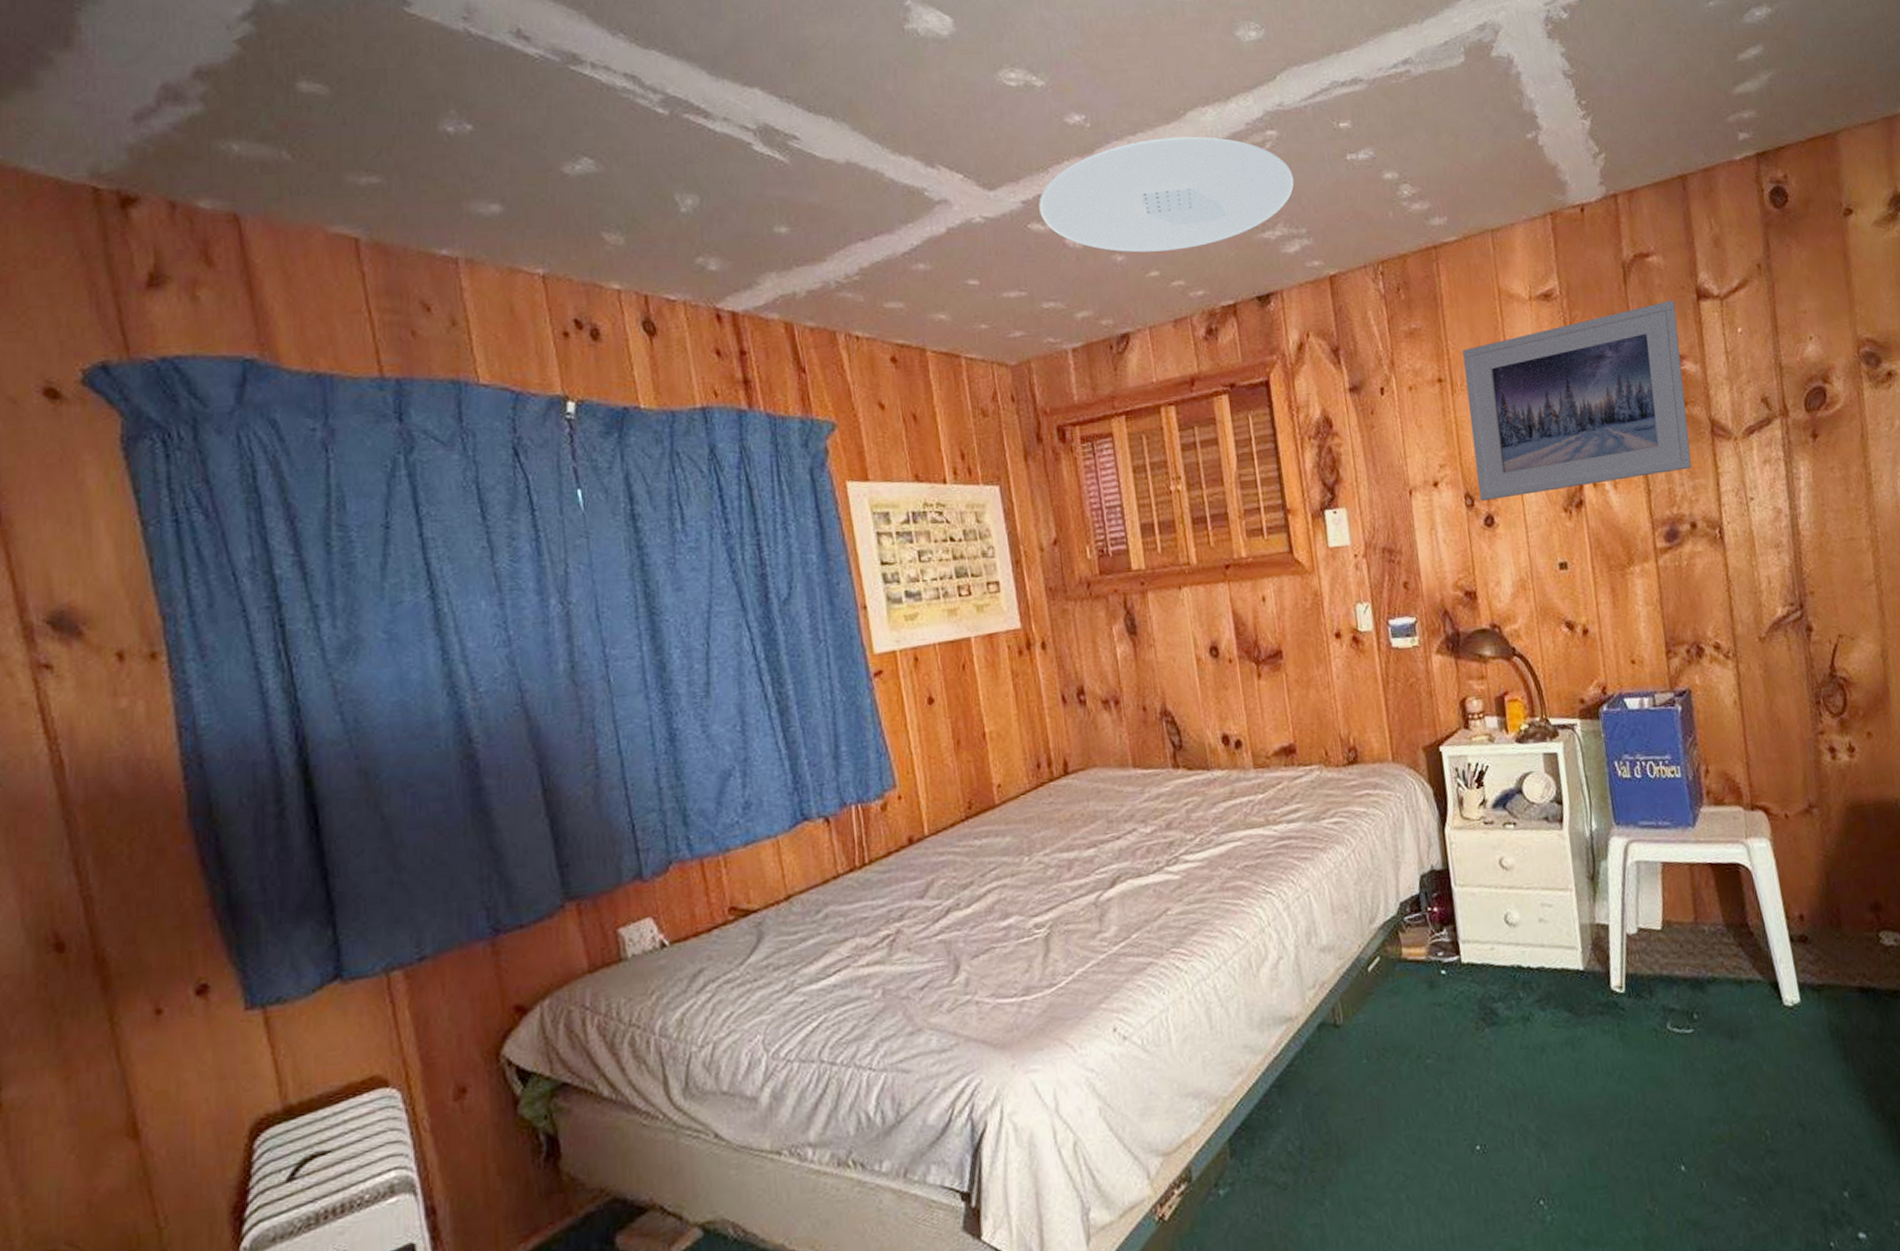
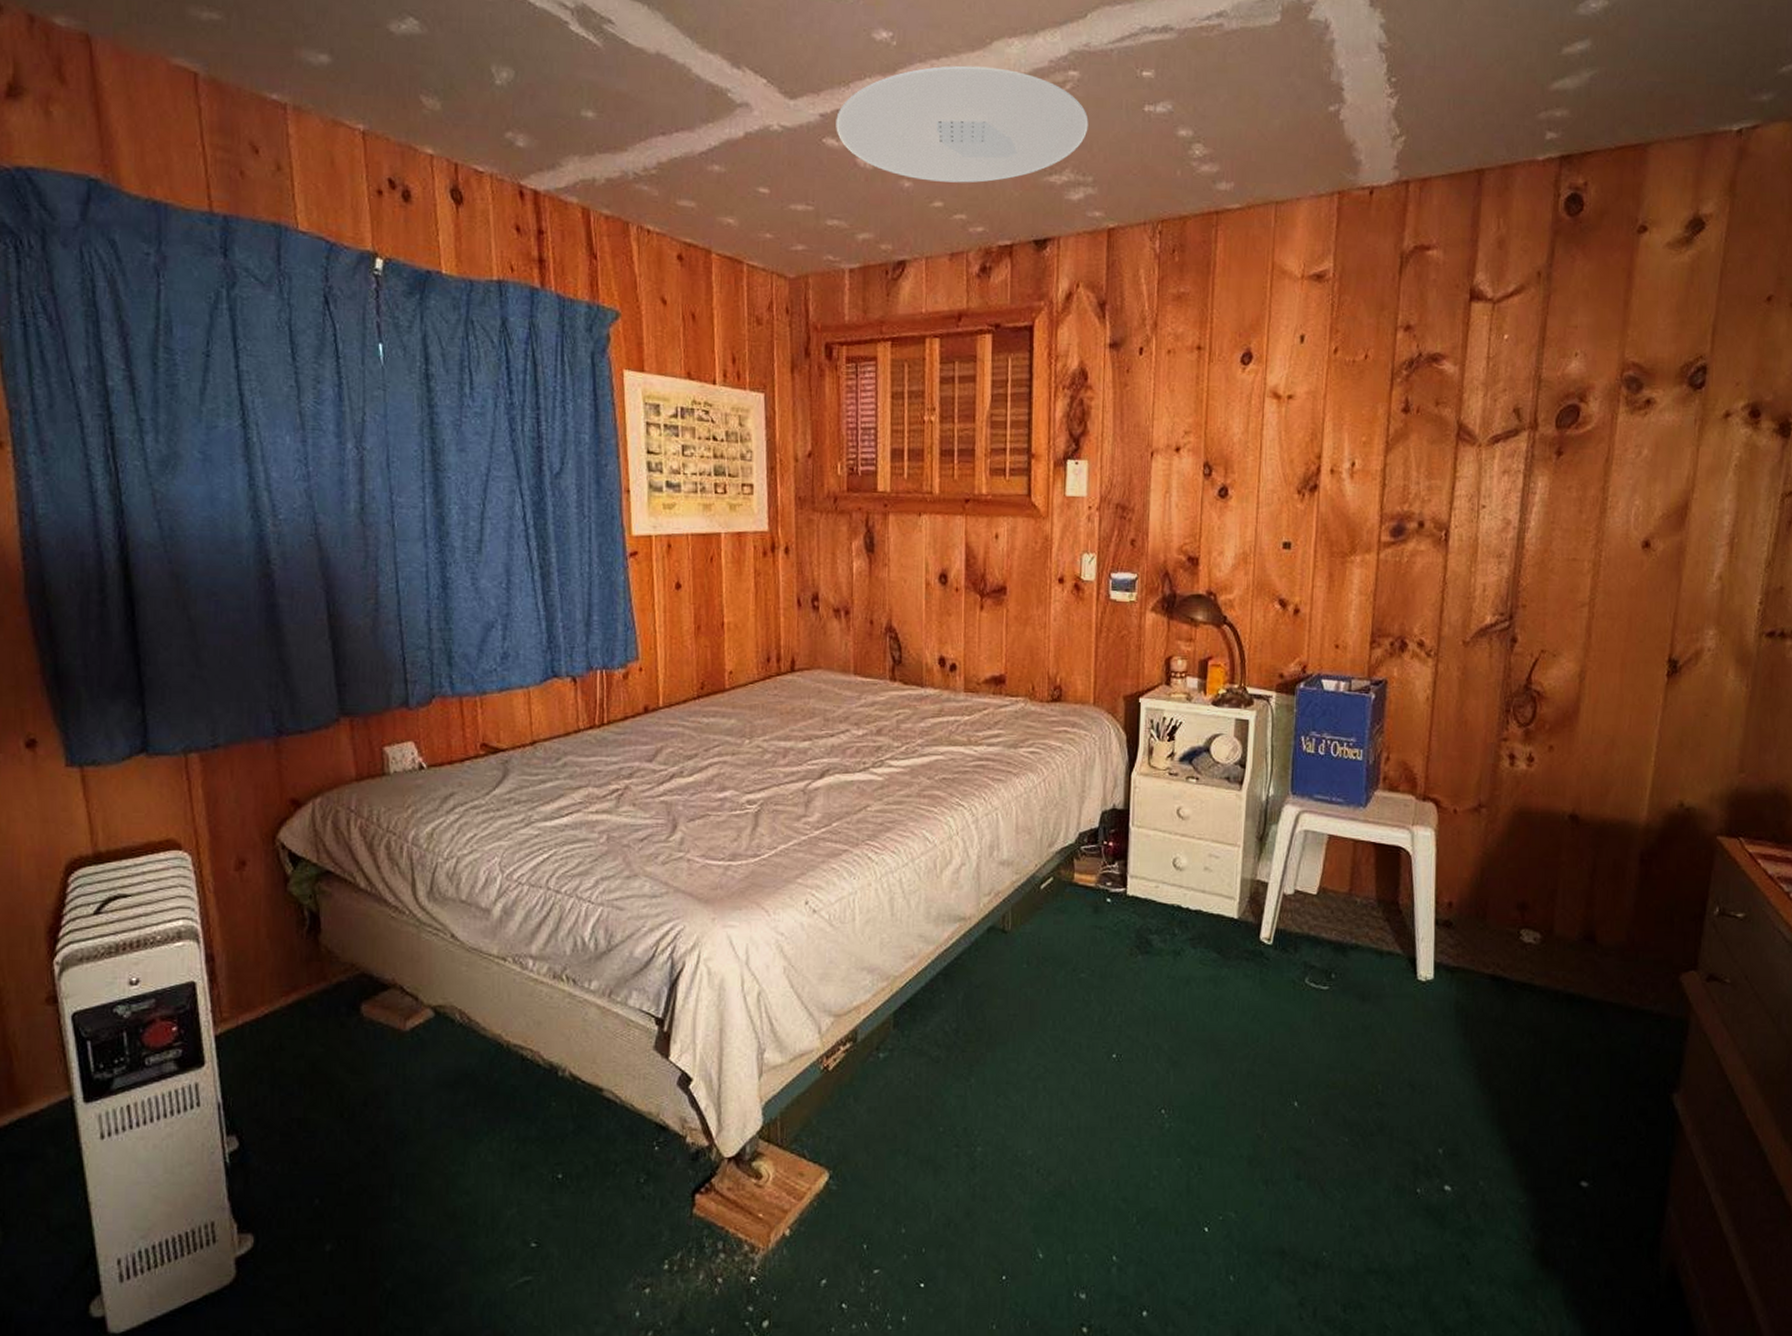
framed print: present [1463,300,1692,502] -> none [1218,297,1446,473]

